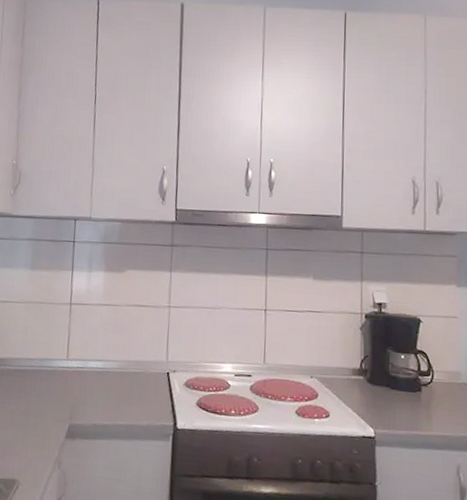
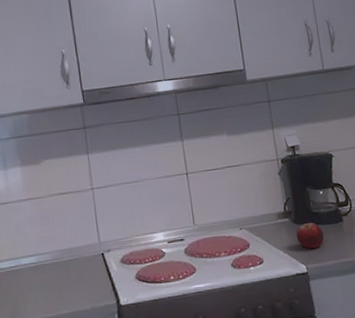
fruit: none [369,385,399,414] -> present [296,223,325,249]

